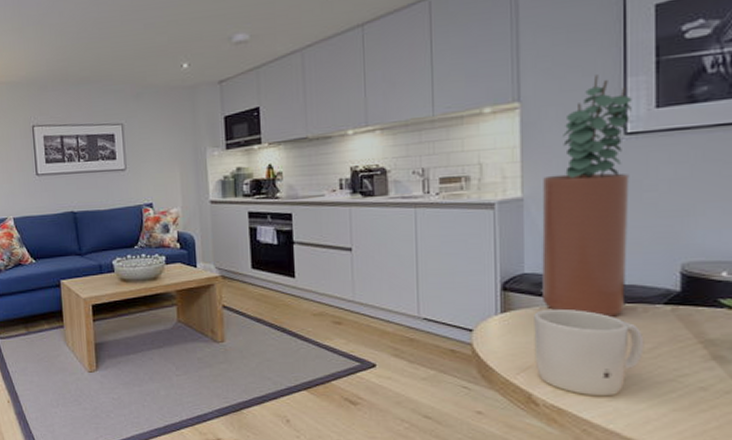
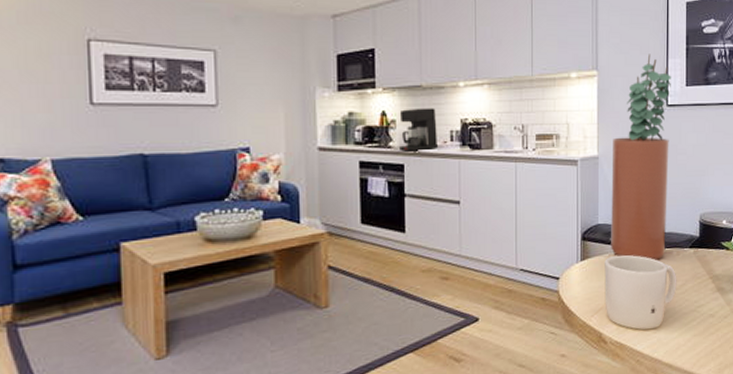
coffee maker: none [285,158,327,202] -> present [399,108,439,152]

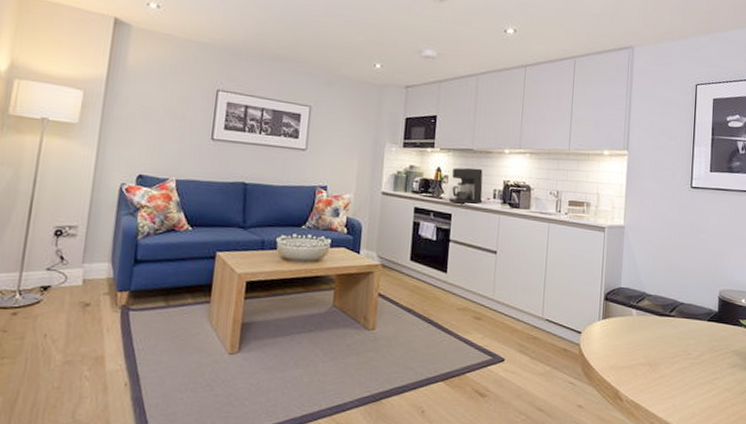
mug: present [604,254,677,330] -> none [622,318,695,394]
vase: present [611,54,671,260] -> none [632,140,696,328]

